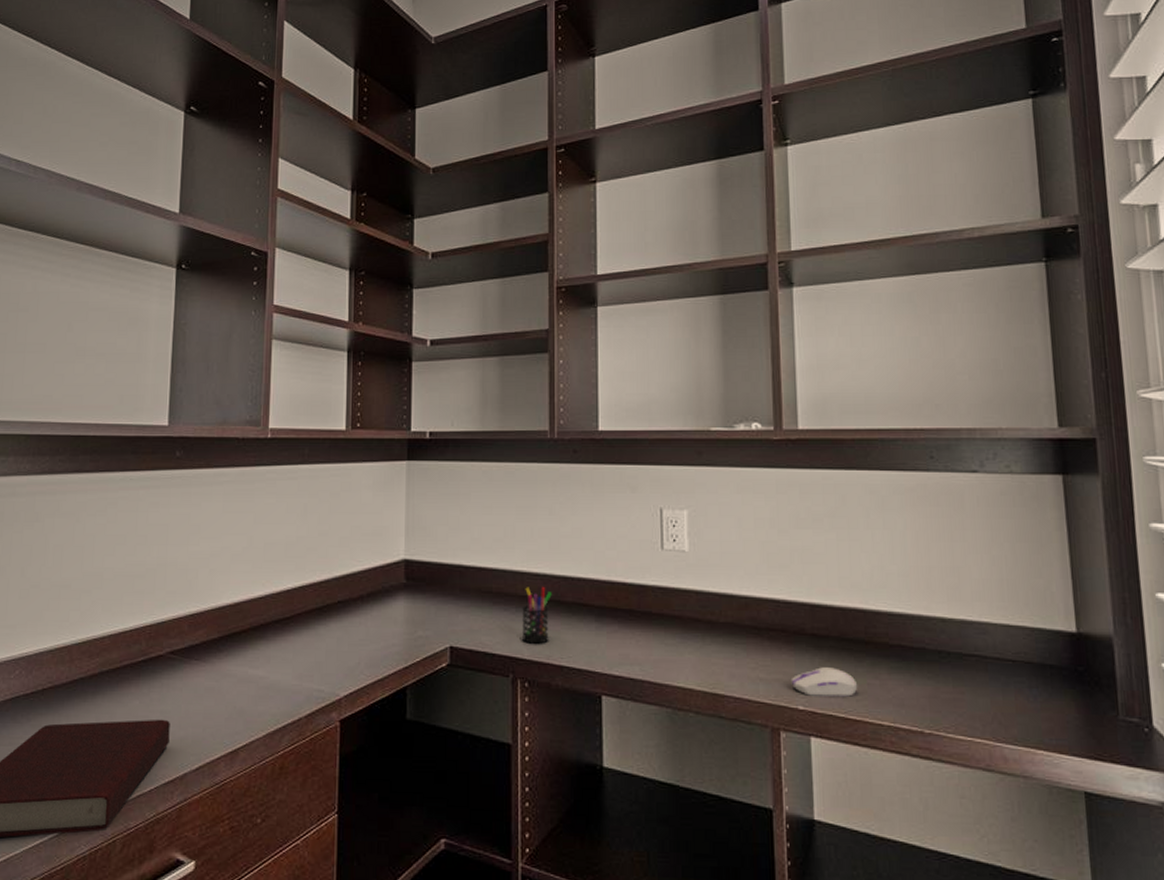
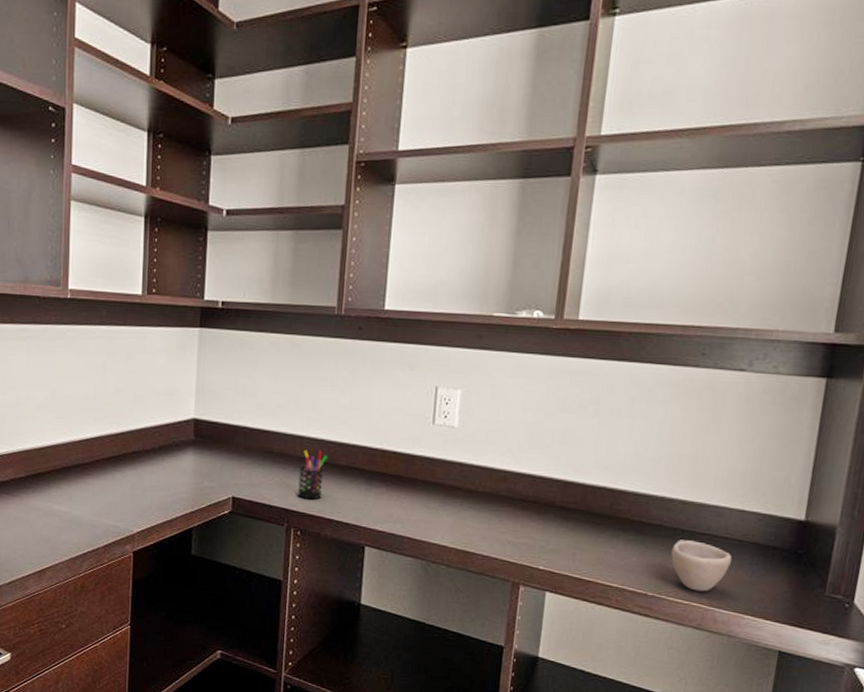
computer mouse: present [790,667,857,697] -> none [535,535,595,561]
cup: none [941,664,1009,725] -> present [671,539,733,592]

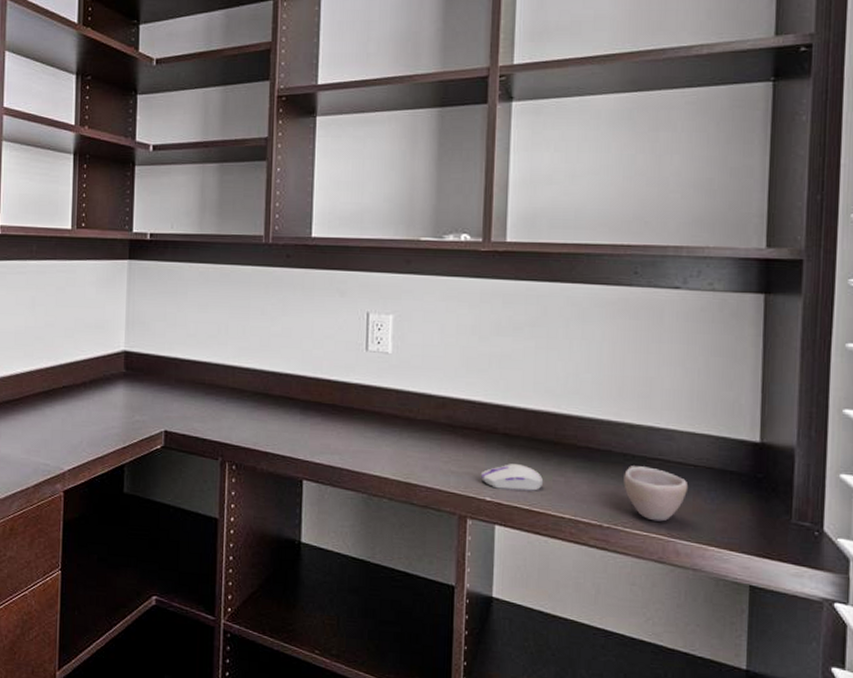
pen holder: present [298,450,328,500] -> none [232,380,261,432]
computer mouse: none [535,535,595,561] -> present [480,464,543,491]

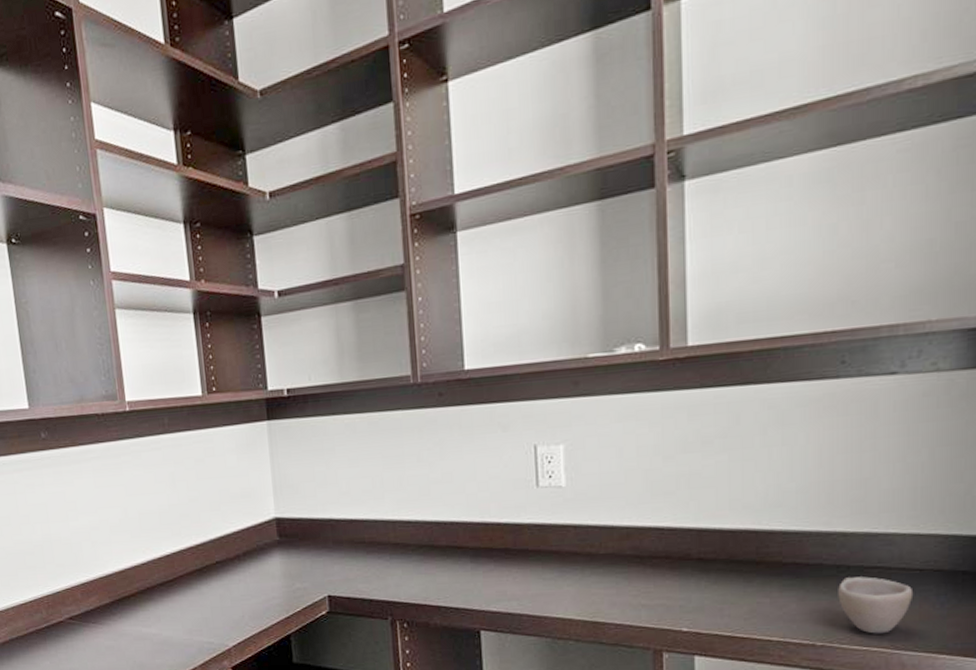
computer mouse: present [480,464,543,491] -> none [674,589,745,618]

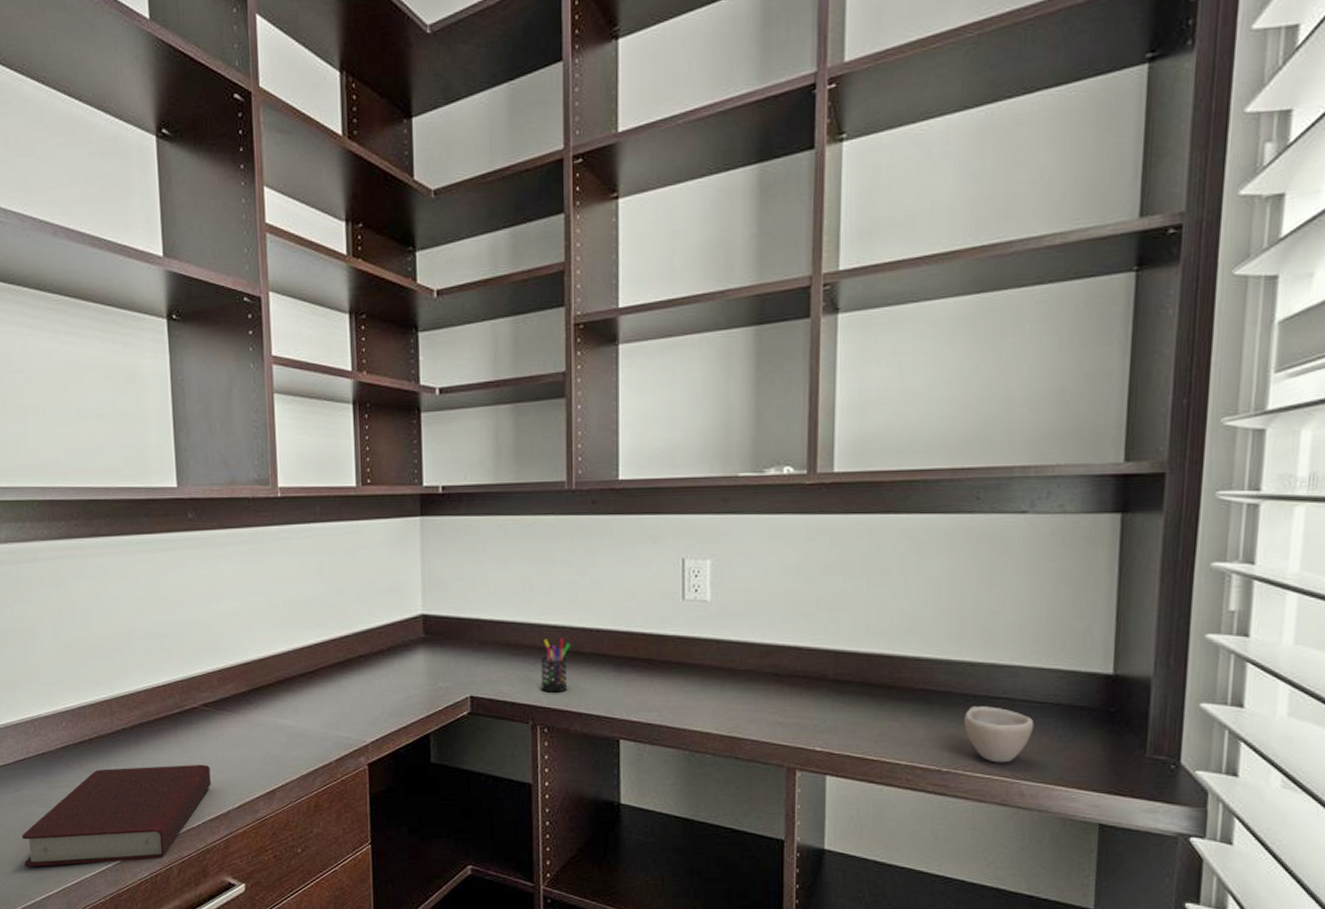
pen holder: none [396,533,425,588] -> present [541,639,570,693]

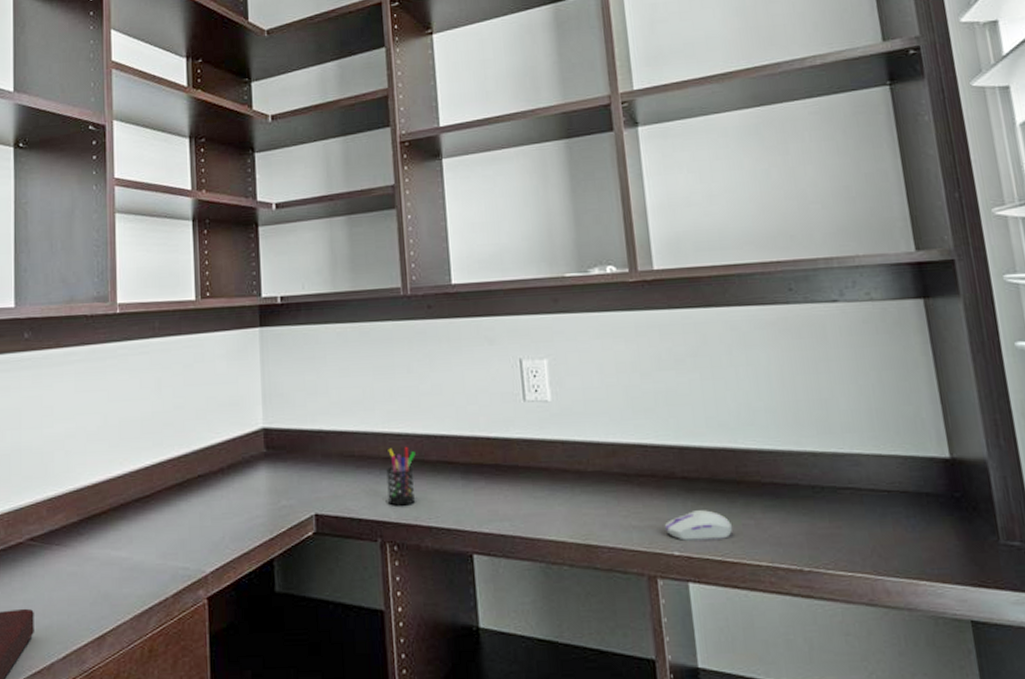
computer mouse: none [809,711,876,738] -> present [664,510,732,541]
cup: present [964,706,1035,763] -> none [816,498,886,559]

